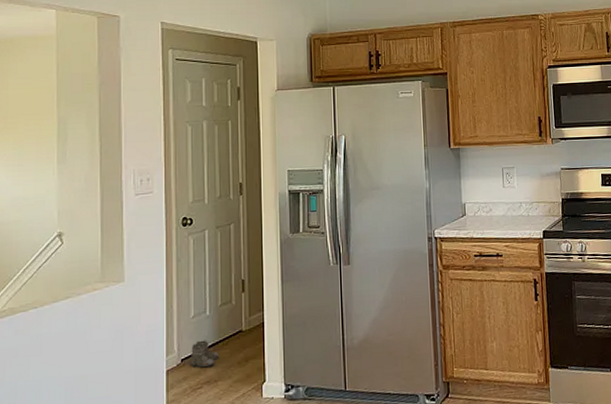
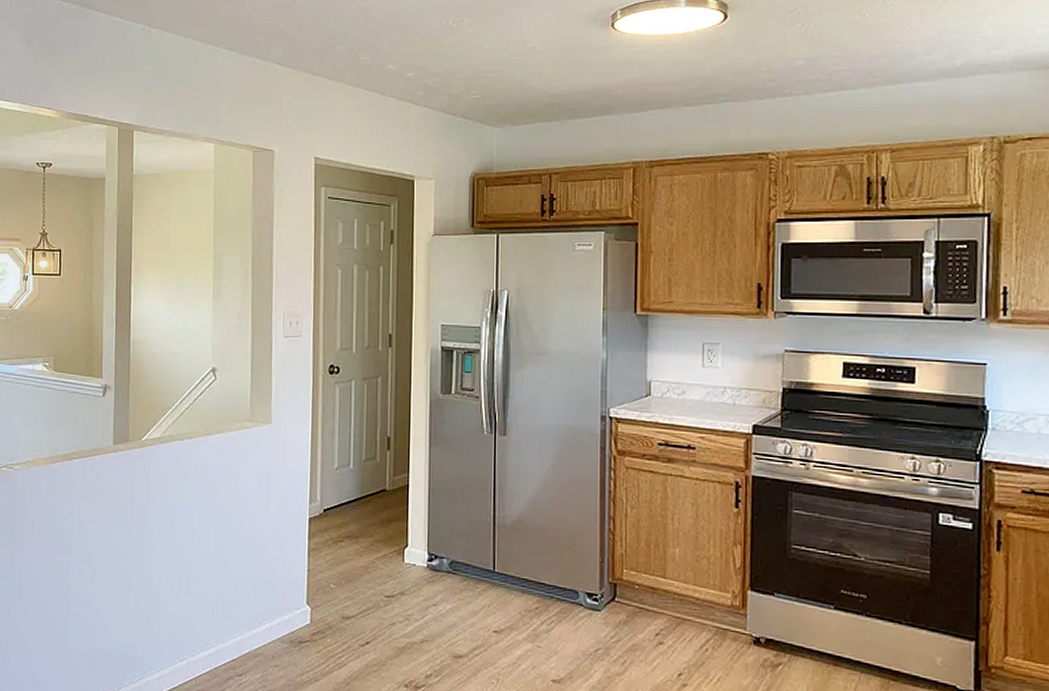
boots: present [189,340,220,369] -> none [332,493,362,522]

